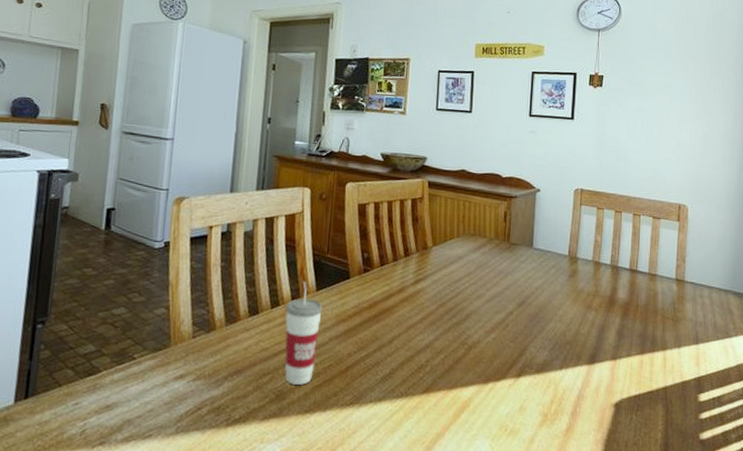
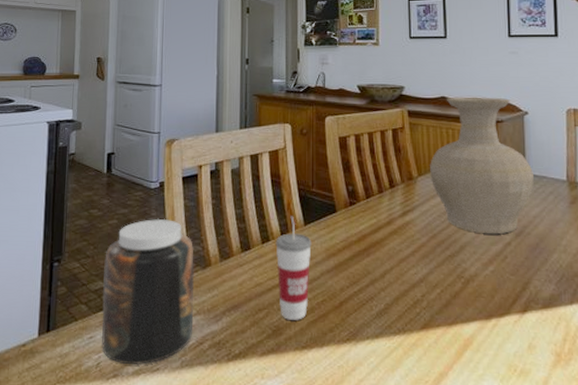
jar: none [88,279,198,432] -> present [101,218,195,366]
vase: none [444,171,540,304] -> present [430,97,535,234]

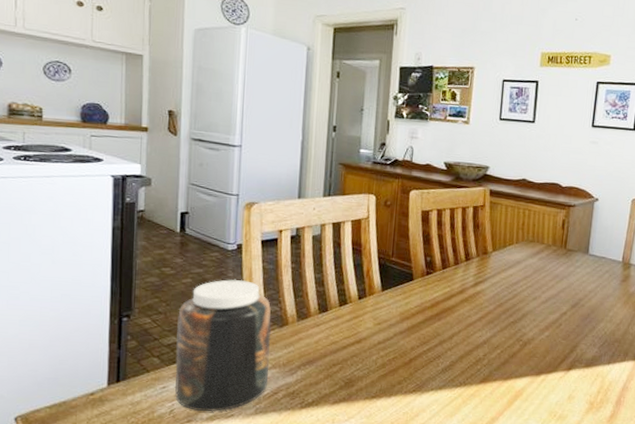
cup: present [275,216,312,320] -> none [352,282,388,374]
vase: present [430,97,535,234] -> none [503,180,596,305]

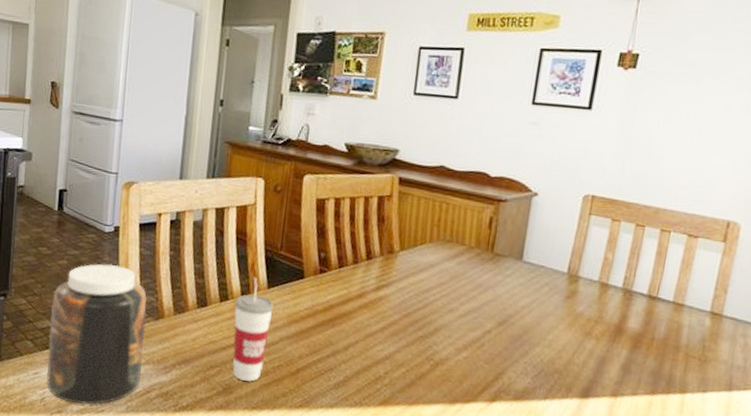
cup: none [352,282,388,374] -> present [233,277,274,382]

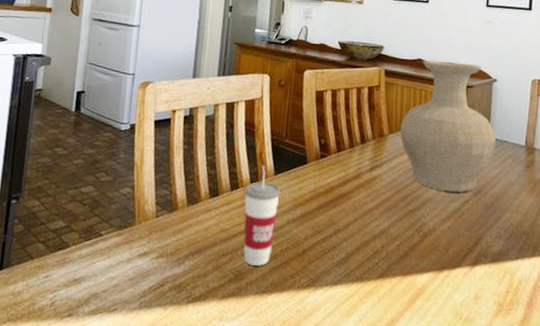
jar: present [46,264,147,405] -> none [57,160,161,306]
vase: none [413,167,532,321] -> present [400,60,497,192]

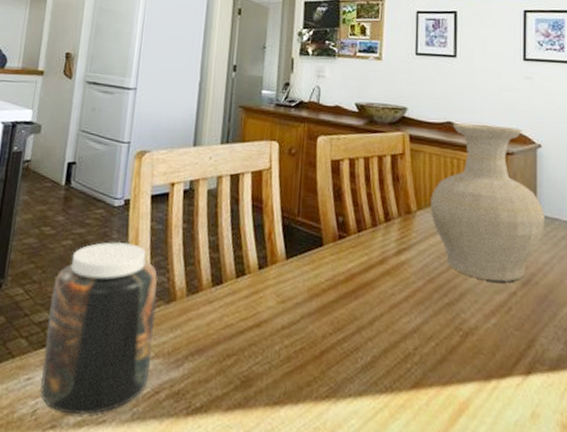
jar: none [57,160,161,306] -> present [40,241,158,416]
cup: present [243,165,281,266] -> none [251,247,293,371]

